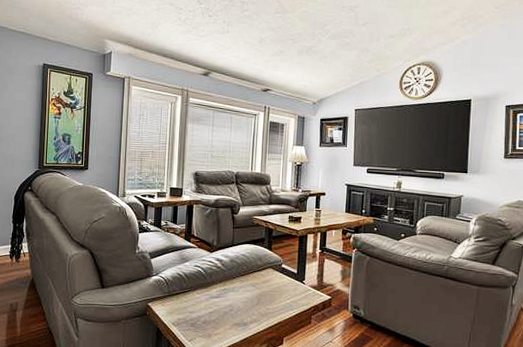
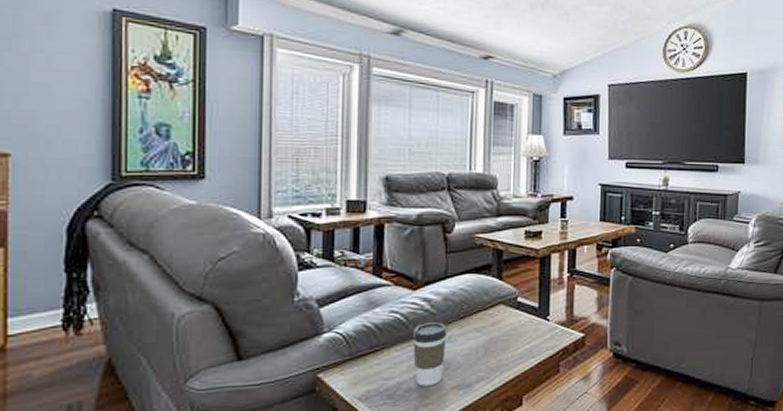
coffee cup: none [208,276,232,321] -> present [412,322,447,386]

